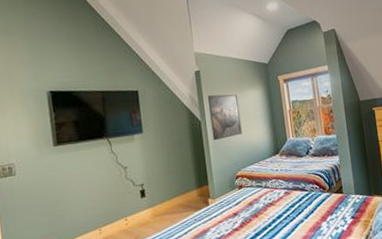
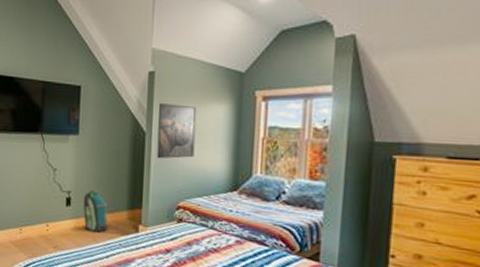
backpack: none [156,178,182,215] -> present [83,190,108,233]

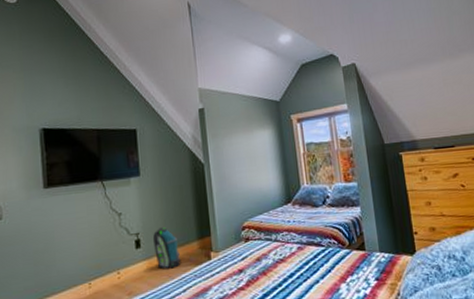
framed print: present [156,102,197,159] -> none [211,134,250,187]

